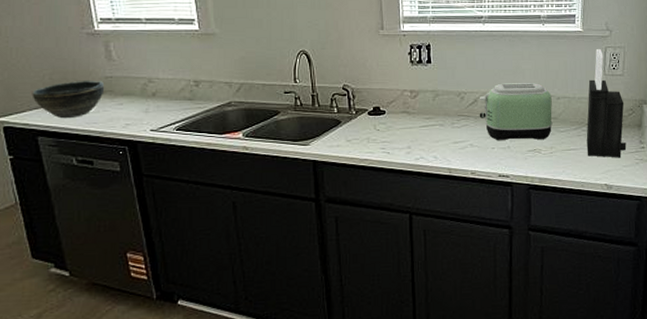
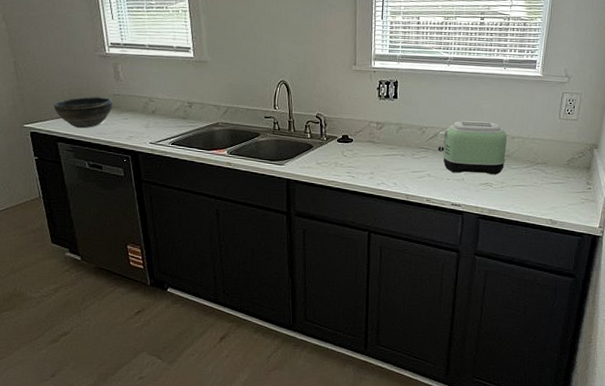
knife block: present [586,48,627,158] -> none [535,93,576,197]

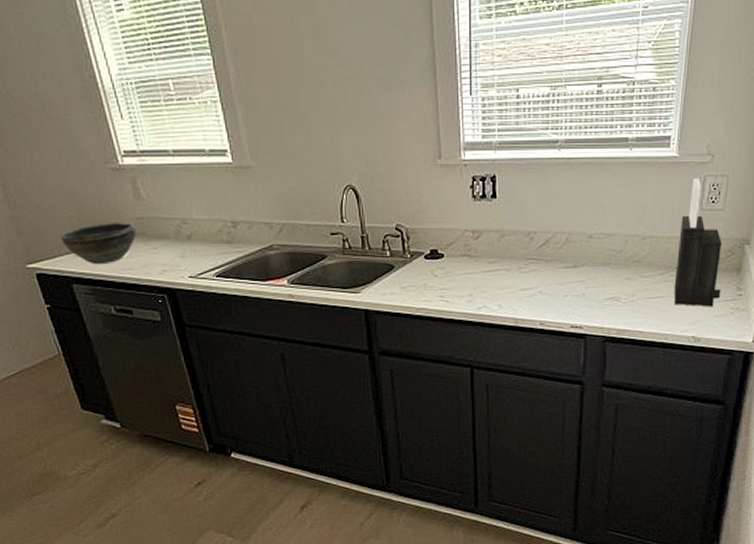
toaster: present [438,120,507,174] -> none [551,220,636,287]
knife block: none [535,93,576,197] -> present [674,177,723,307]

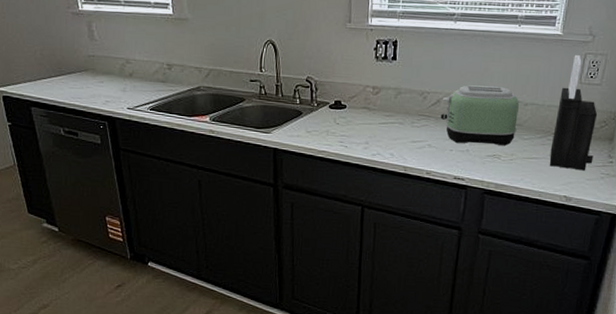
bowl: present [60,221,137,265] -> none [25,57,88,93]
toaster: none [551,220,636,287] -> present [440,85,519,146]

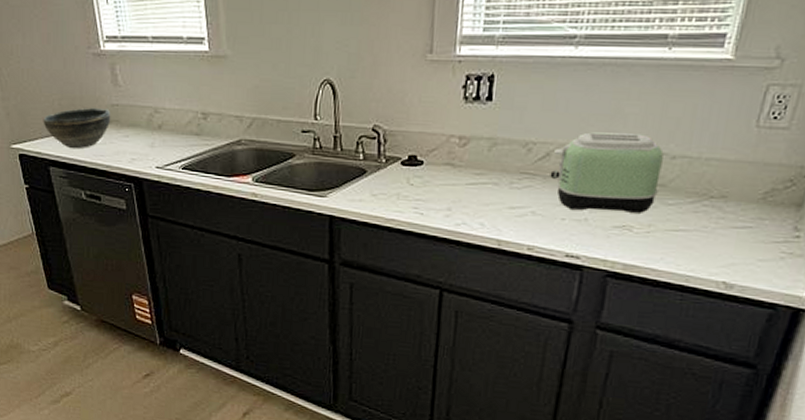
bowl: none [25,57,88,93] -> present [43,107,111,149]
knife block: present [549,54,598,171] -> none [703,86,781,248]

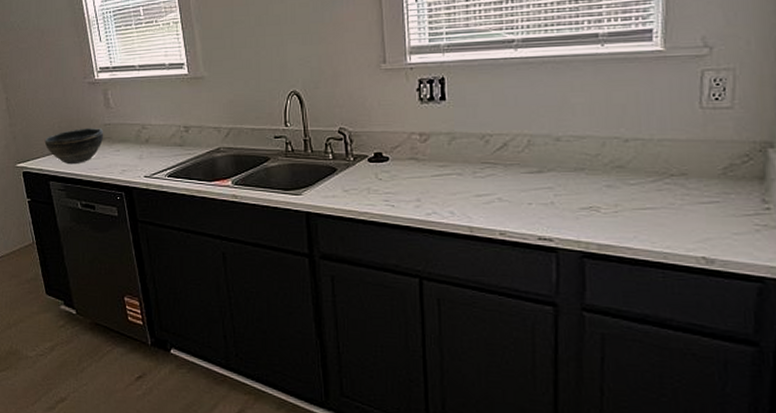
toaster: present [550,132,664,213] -> none [510,121,618,194]

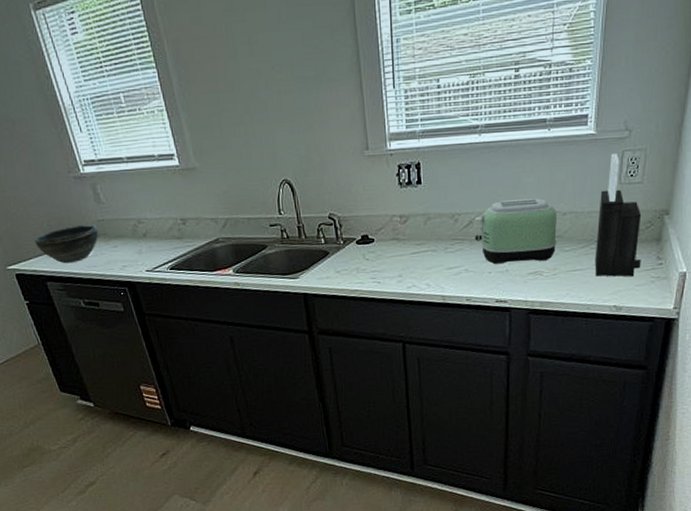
toaster: none [510,121,618,194] -> present [475,198,557,264]
knife block: none [671,72,739,222] -> present [595,152,642,277]

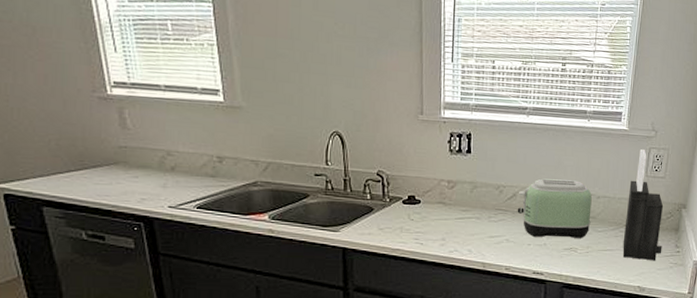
bowl: present [34,224,99,264] -> none [36,148,119,190]

